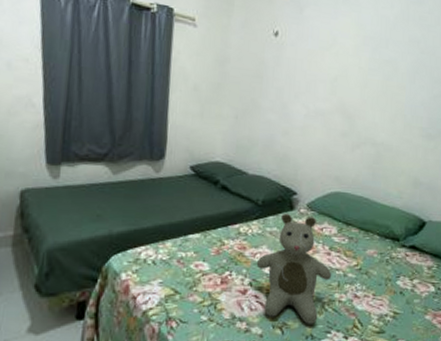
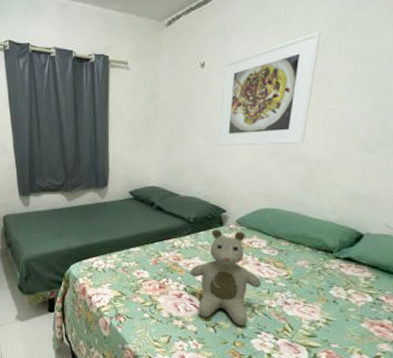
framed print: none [289,17,388,127] -> present [217,31,322,146]

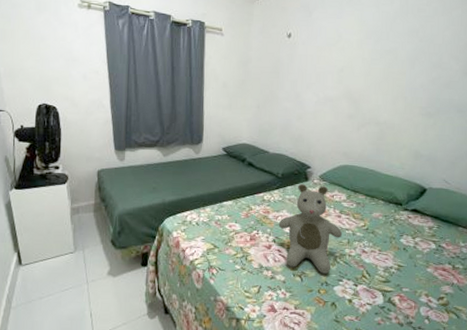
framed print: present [217,31,322,146] -> none [302,13,388,109]

